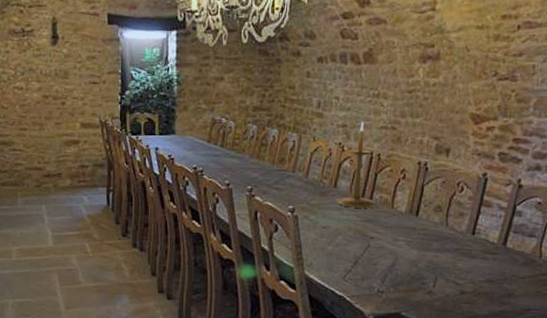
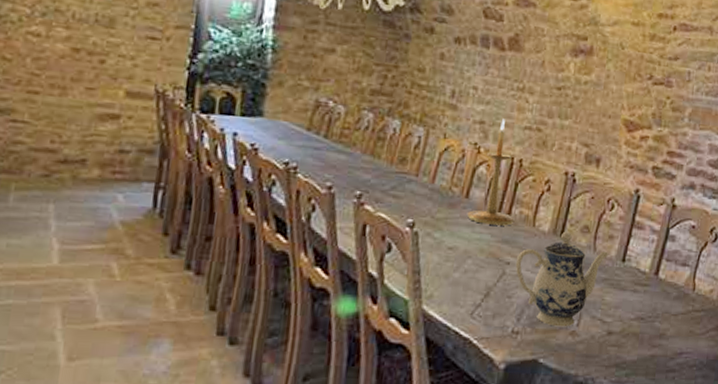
teapot: none [378,211,460,288] -> present [515,231,609,327]

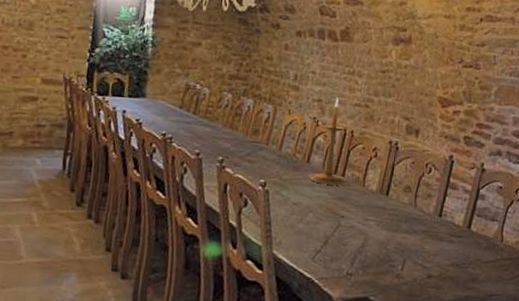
teapot: present [515,231,609,327] -> none [349,190,428,271]

